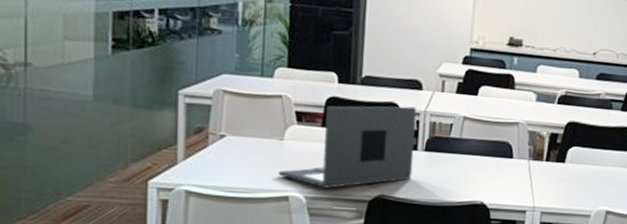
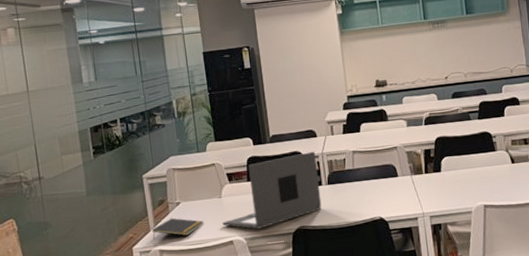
notepad: none [179,152,254,179] -> present [152,218,204,239]

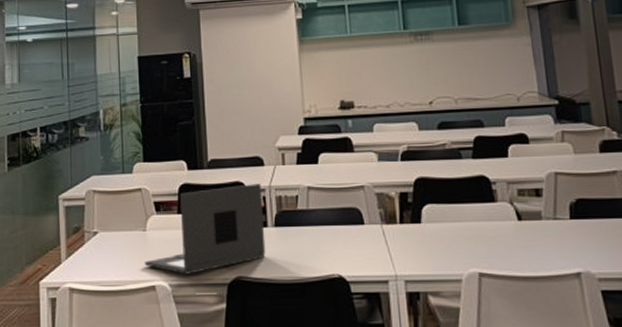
notepad: present [152,218,204,239] -> none [63,250,123,274]

